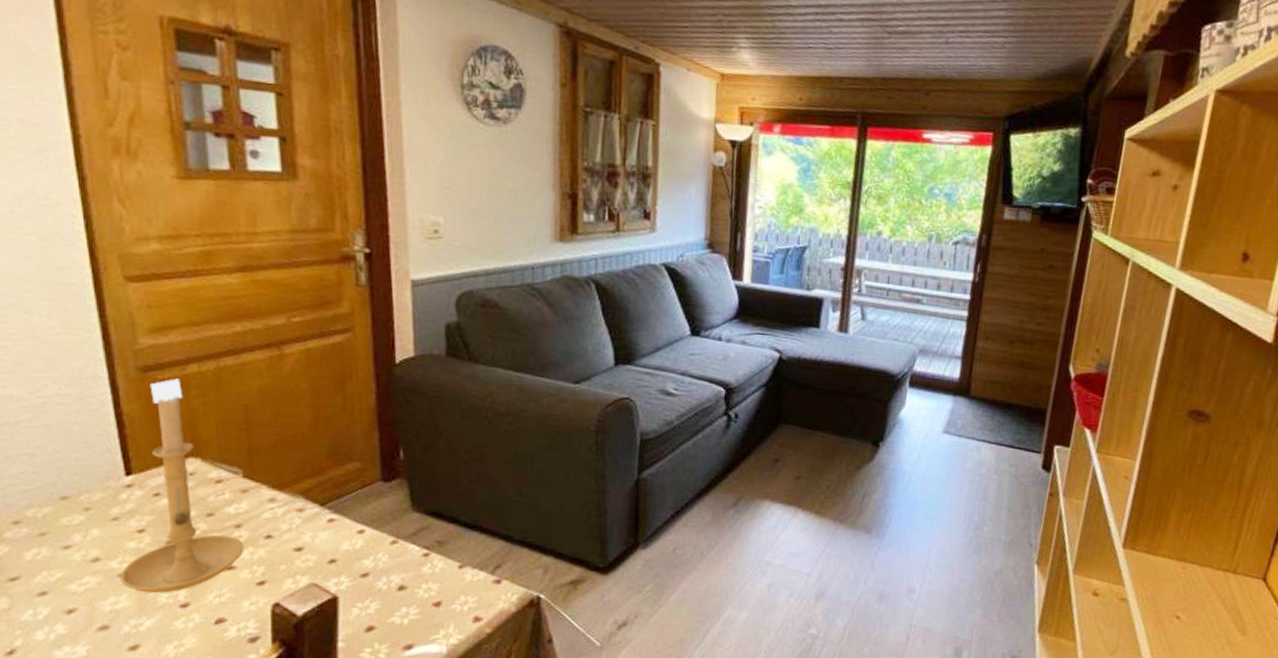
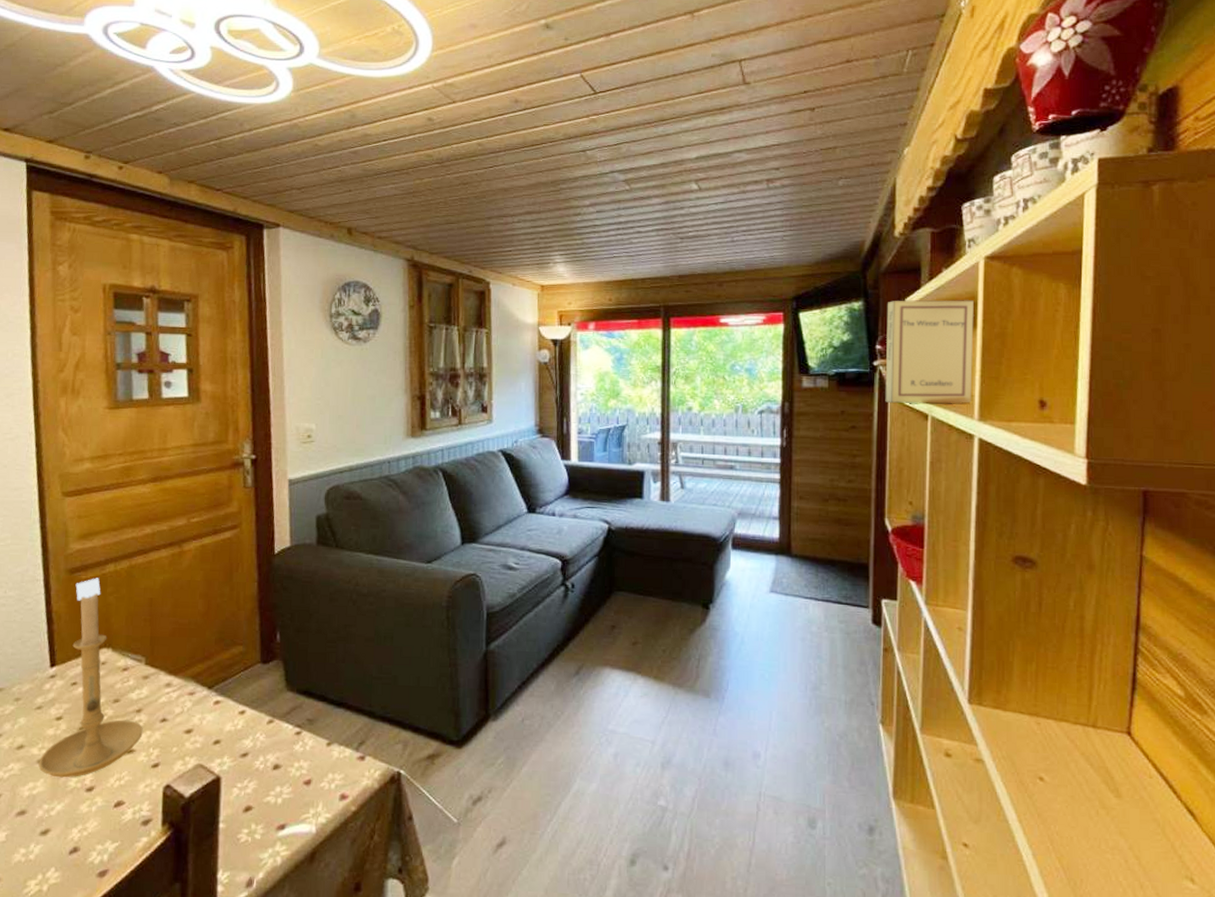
book: none [1088,130,1196,251] -> present [885,299,974,404]

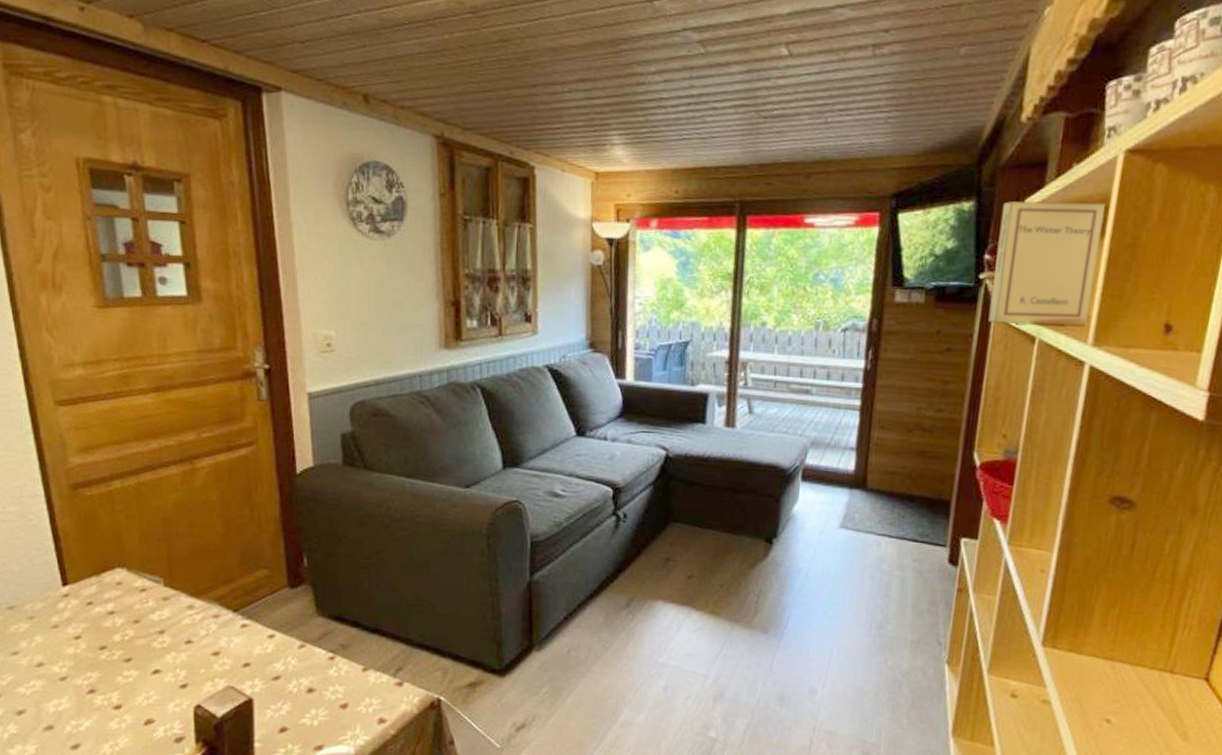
candle holder: present [38,578,143,778] -> none [61,494,168,696]

